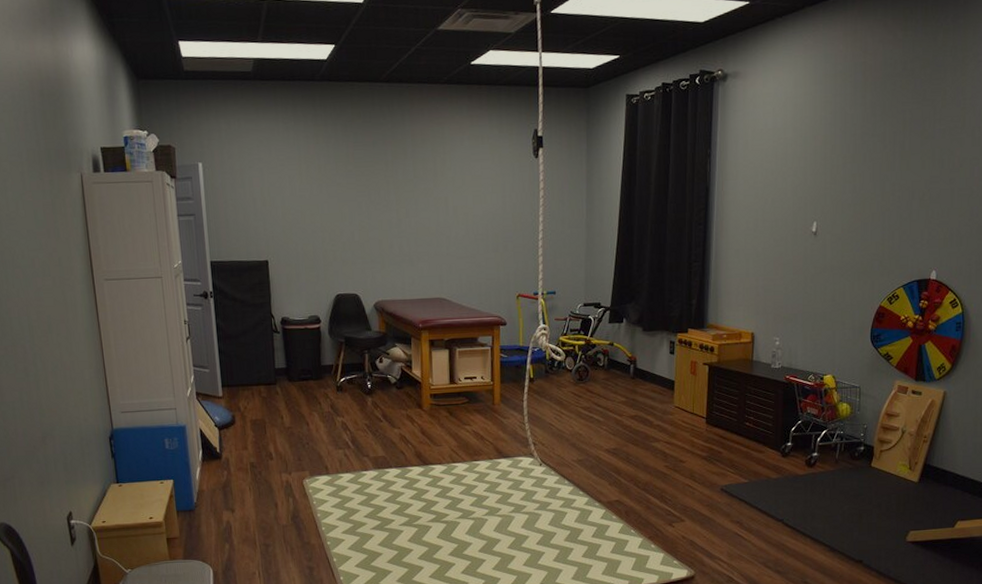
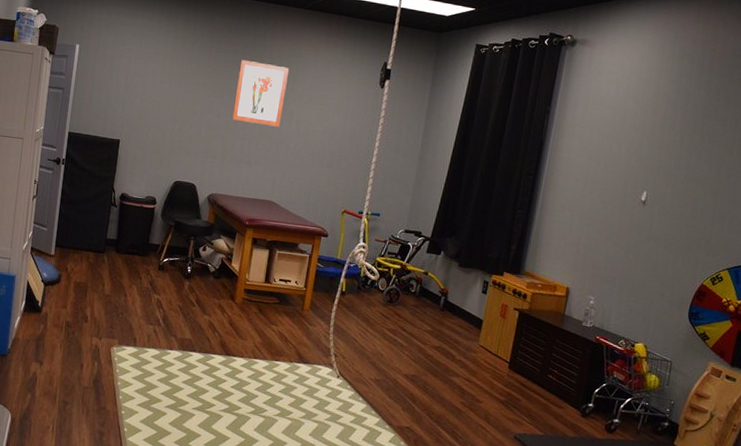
wall art: none [382,150,437,219] -> present [231,59,289,127]

